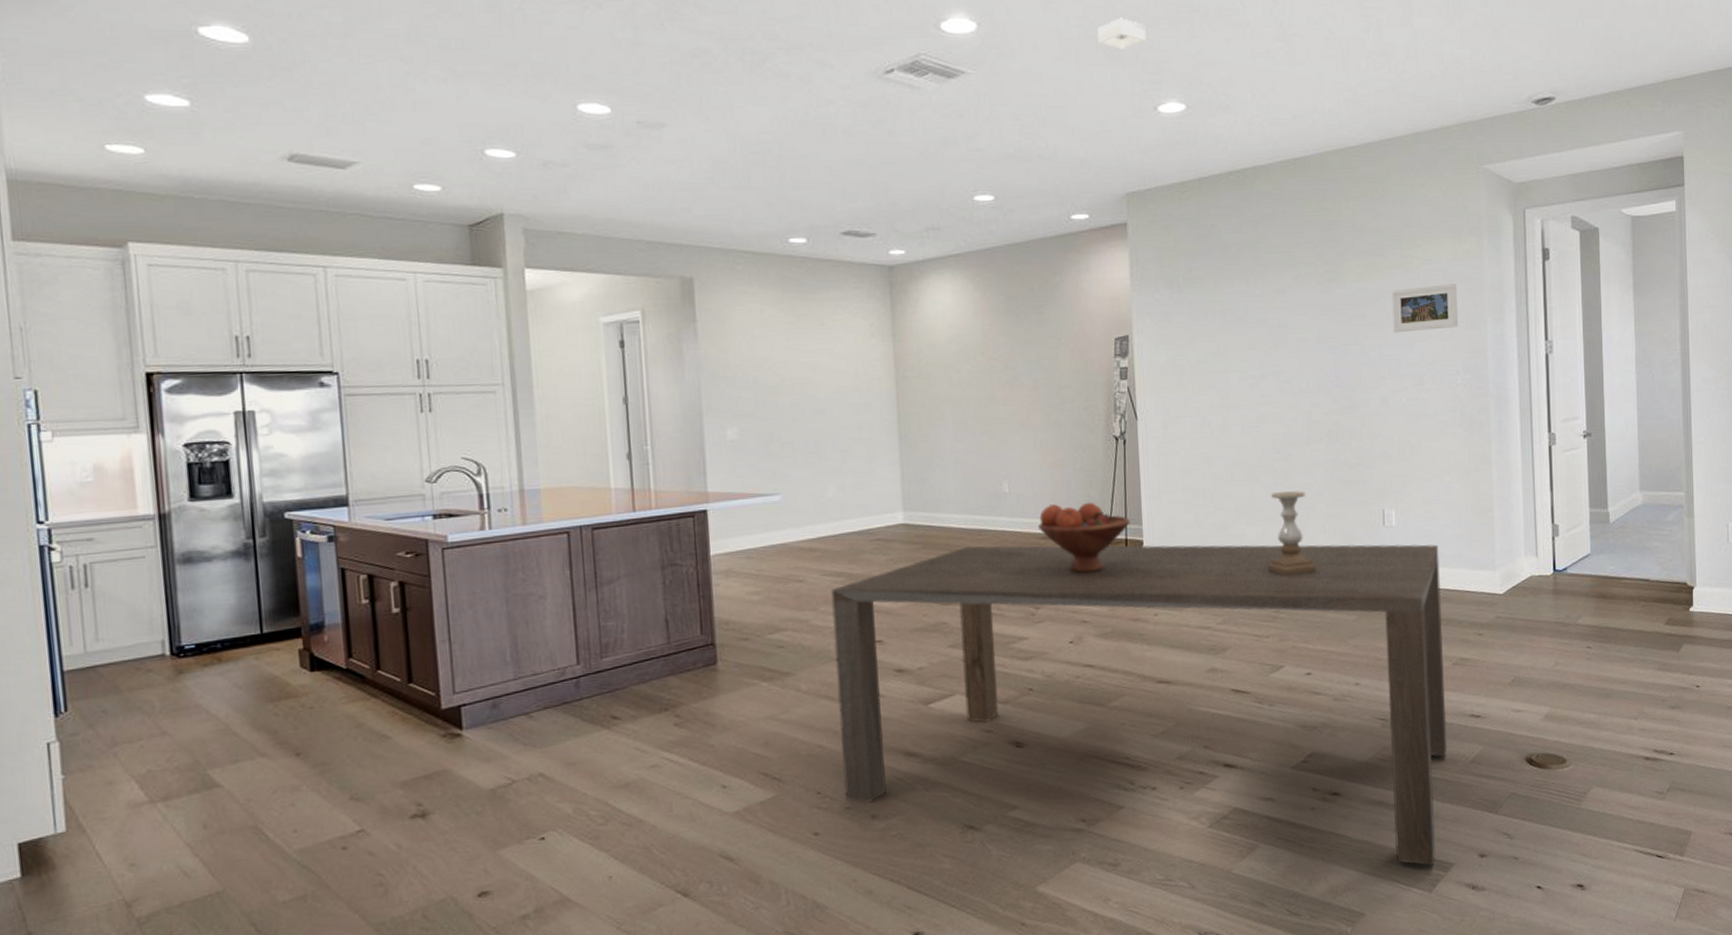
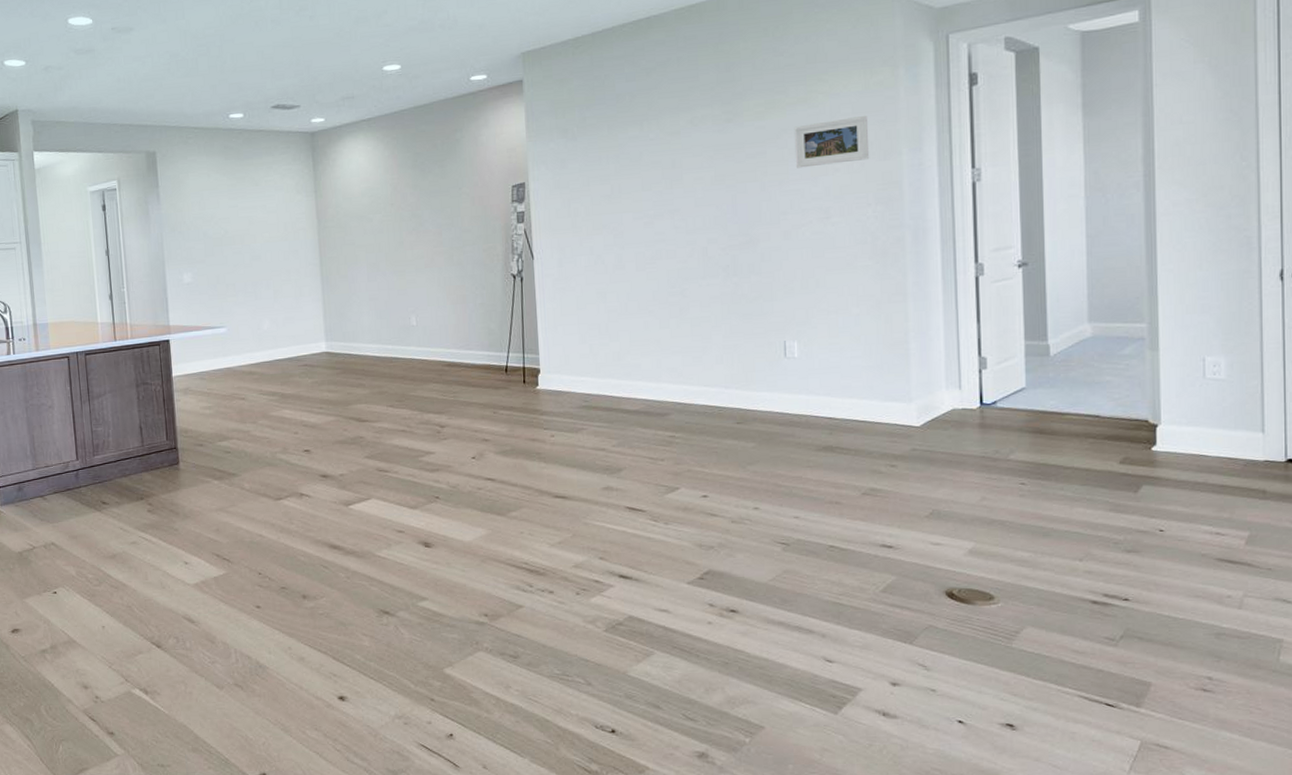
dining table: present [831,544,1448,866] -> none [267,371,855,688]
fruit bowl: present [1038,502,1131,574] -> none [443,333,528,397]
candle holder: present [1268,491,1317,576] -> none [663,323,714,404]

